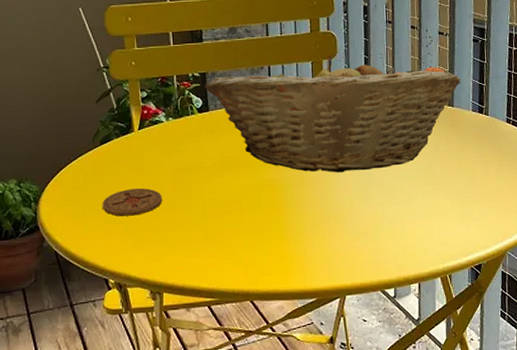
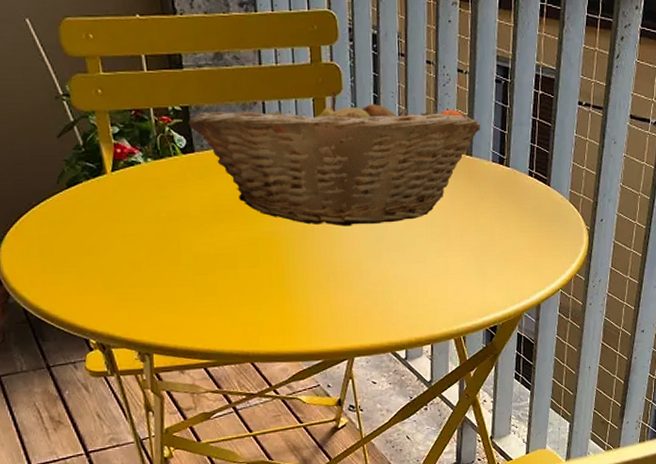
coaster: present [102,188,163,216] -> none [74,239,146,270]

